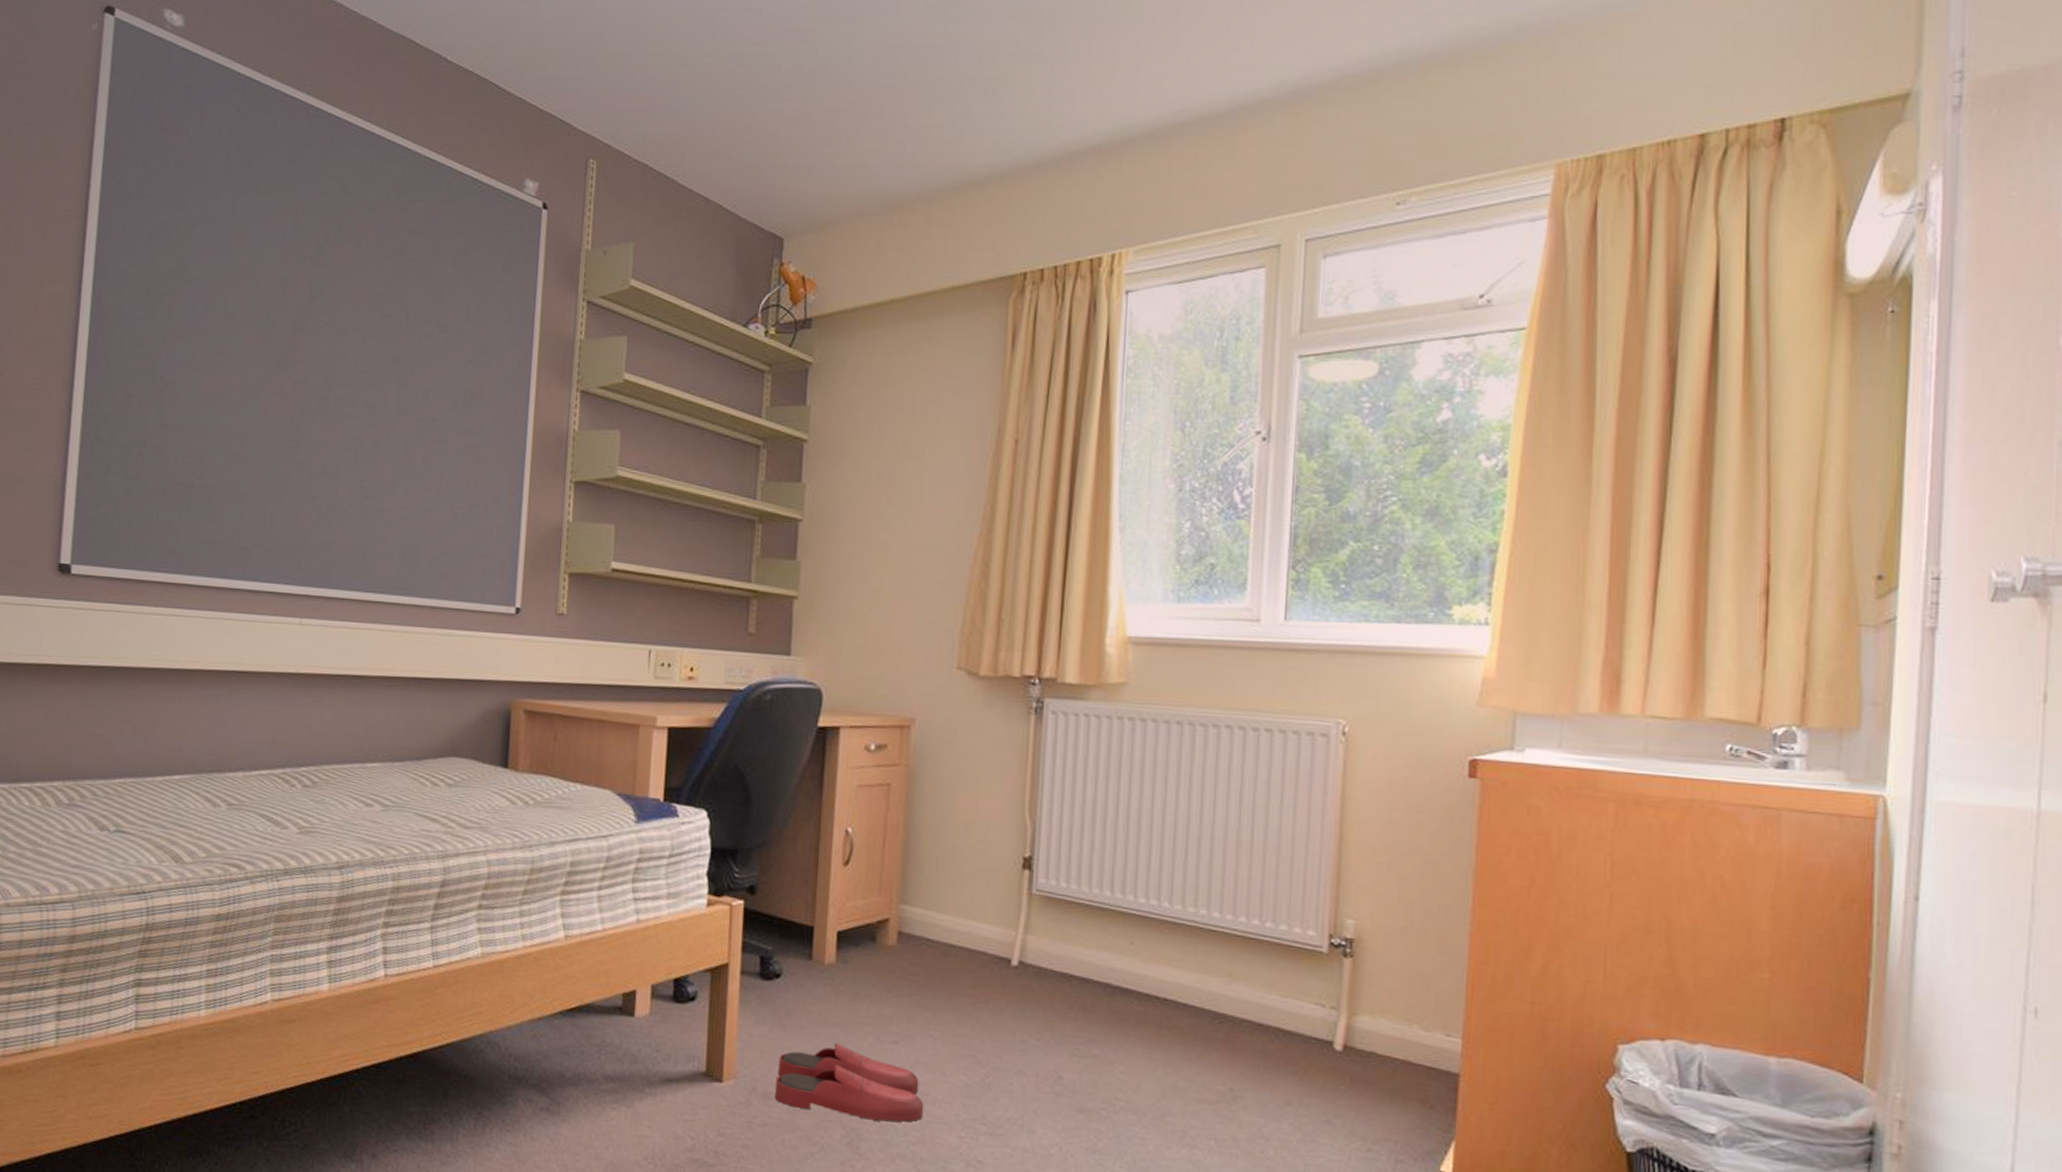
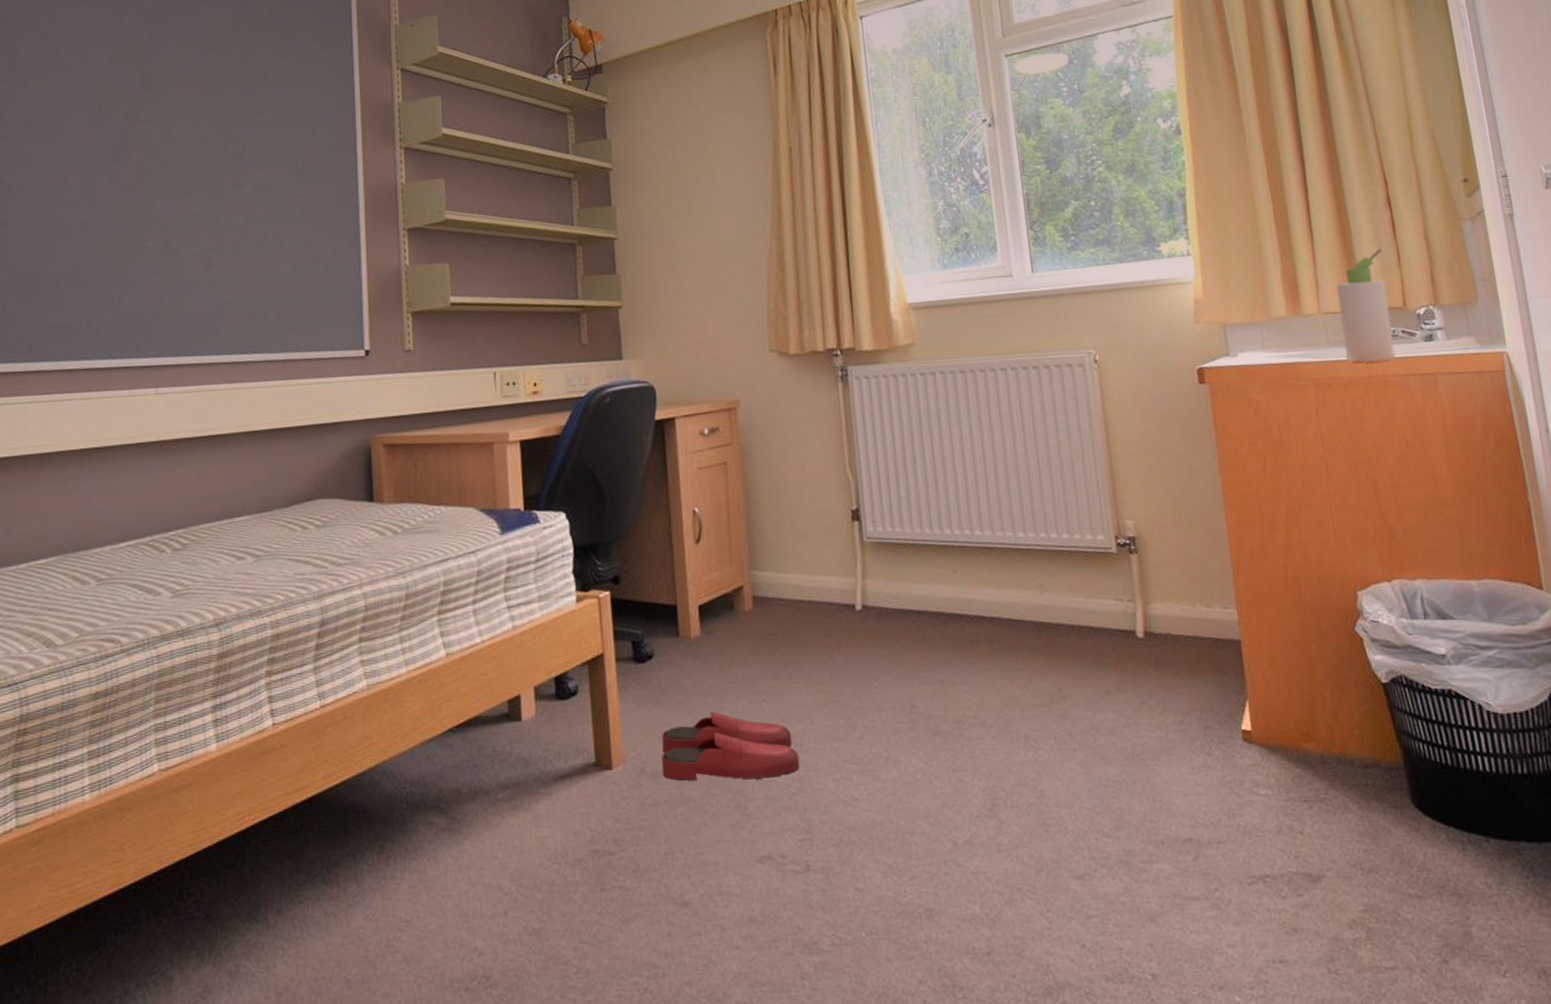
bottle: none [1666,647,1743,786] -> present [1337,248,1396,363]

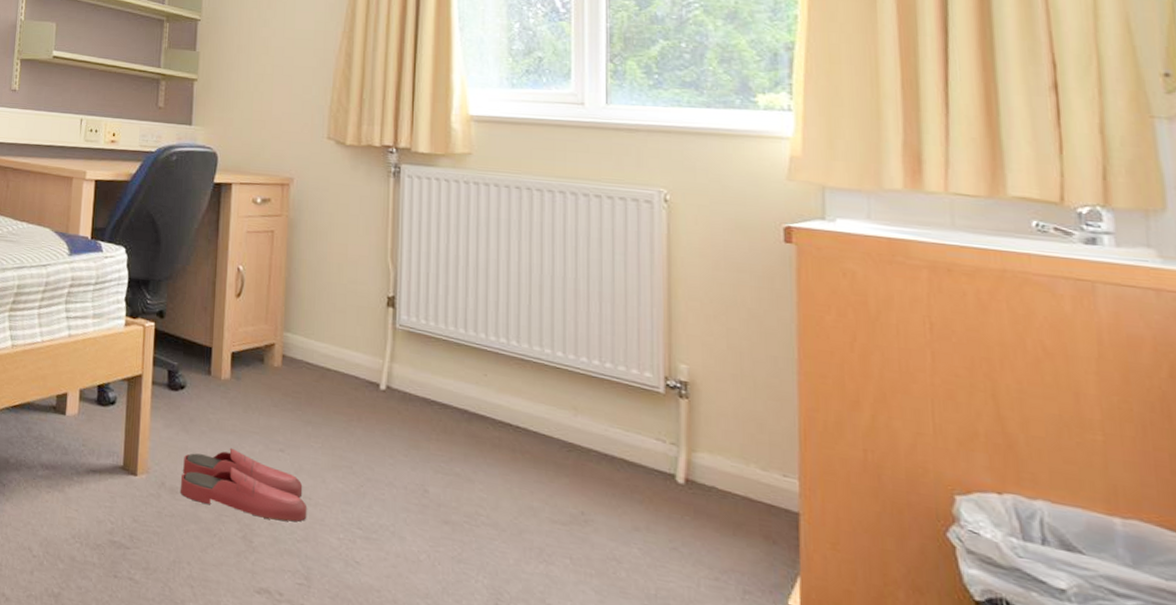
bottle: present [1337,248,1396,363] -> none [972,134,1041,258]

